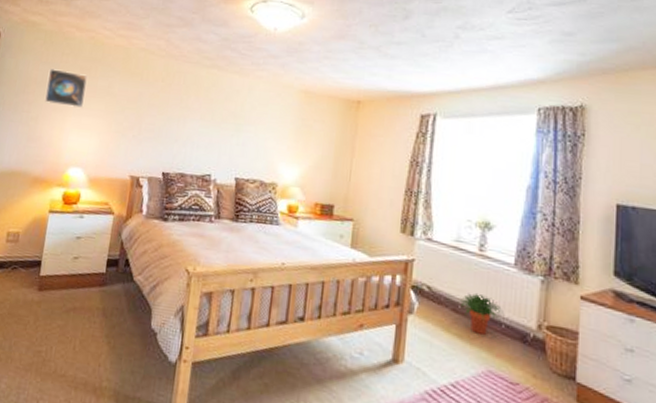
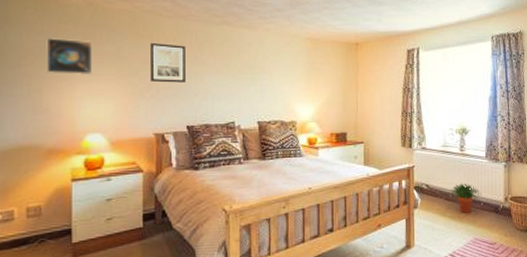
wall art: none [134,81,173,126] -> present [150,42,185,83]

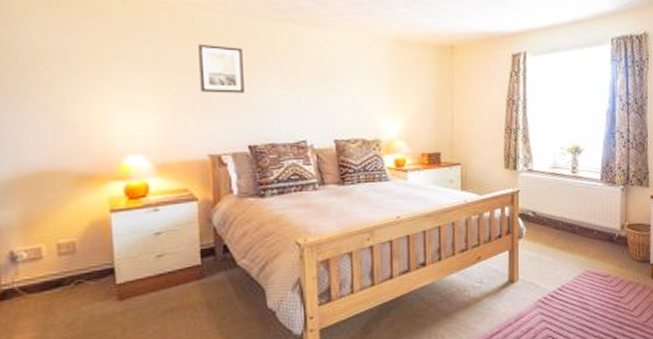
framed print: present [46,38,93,76] -> none [64,37,128,85]
potted plant: present [450,183,481,213] -> none [559,209,595,243]

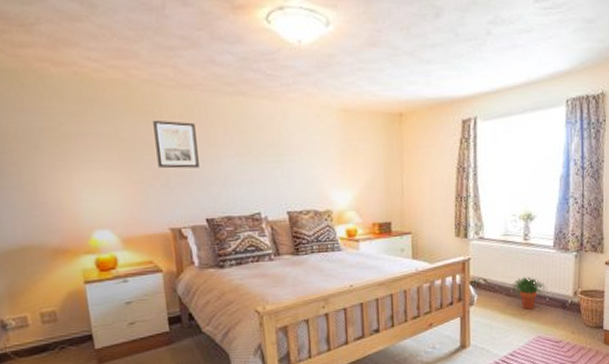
potted plant: none [559,209,595,243] -> present [511,276,547,310]

